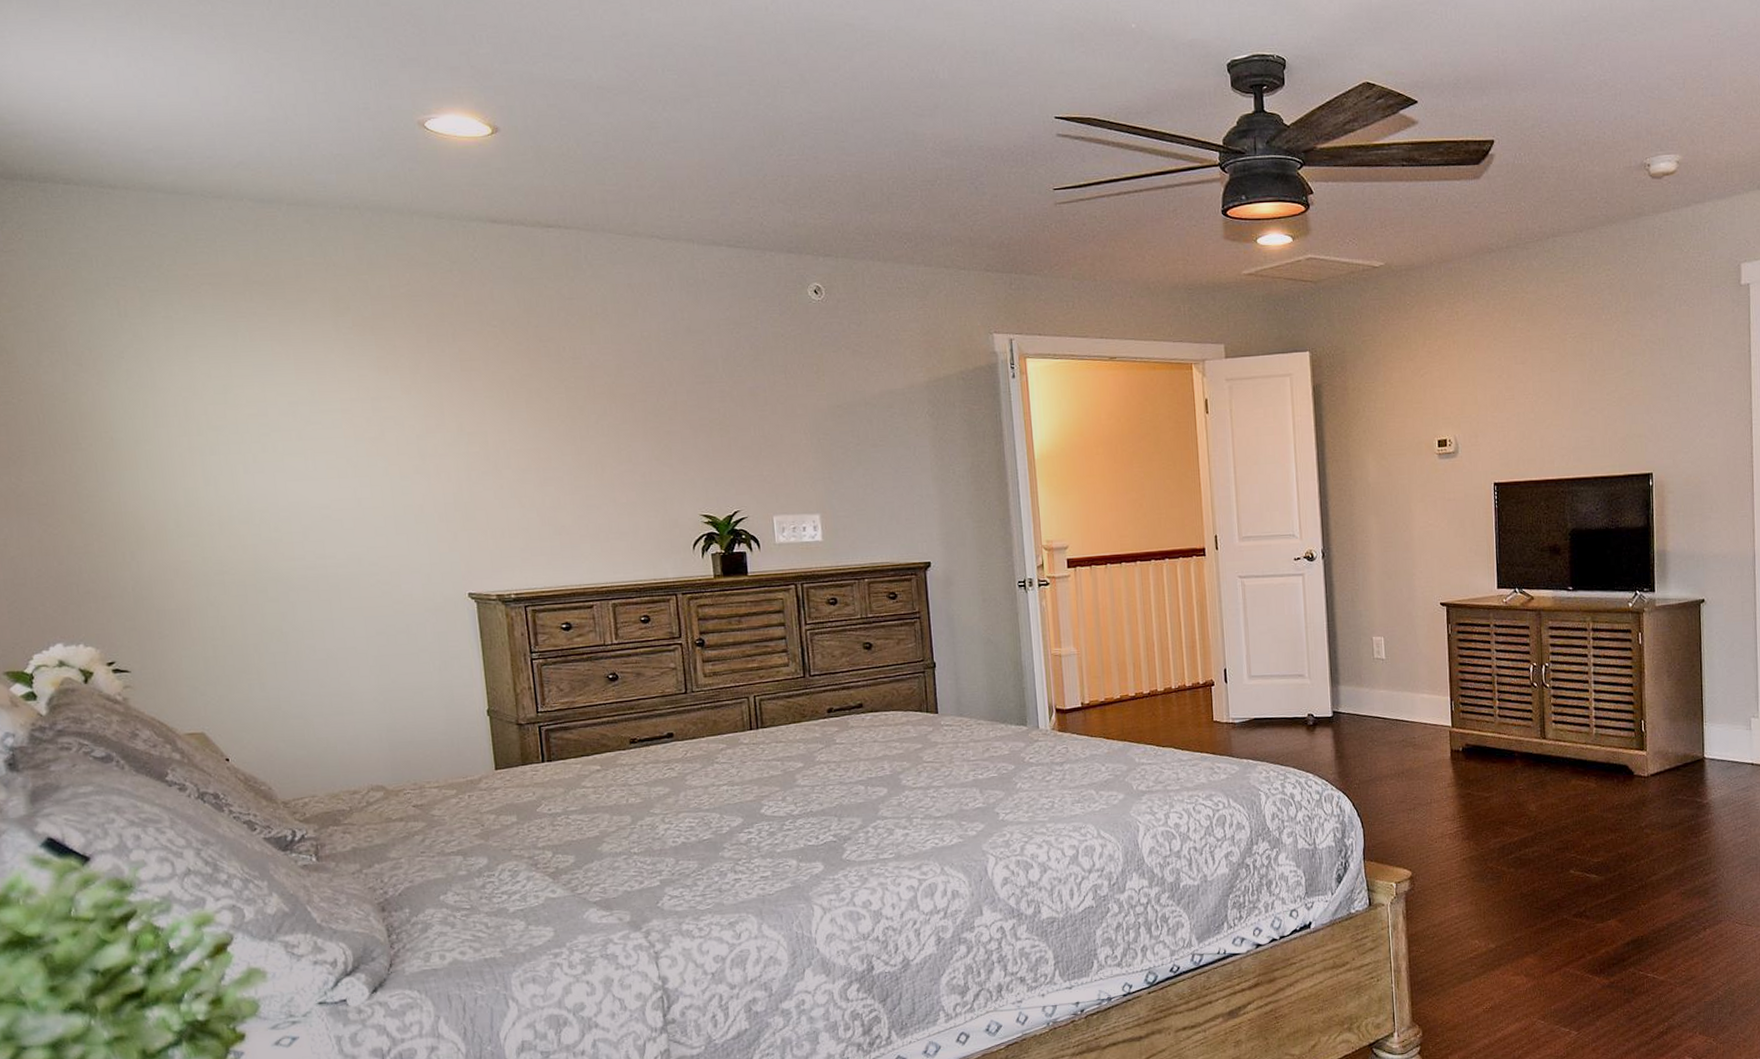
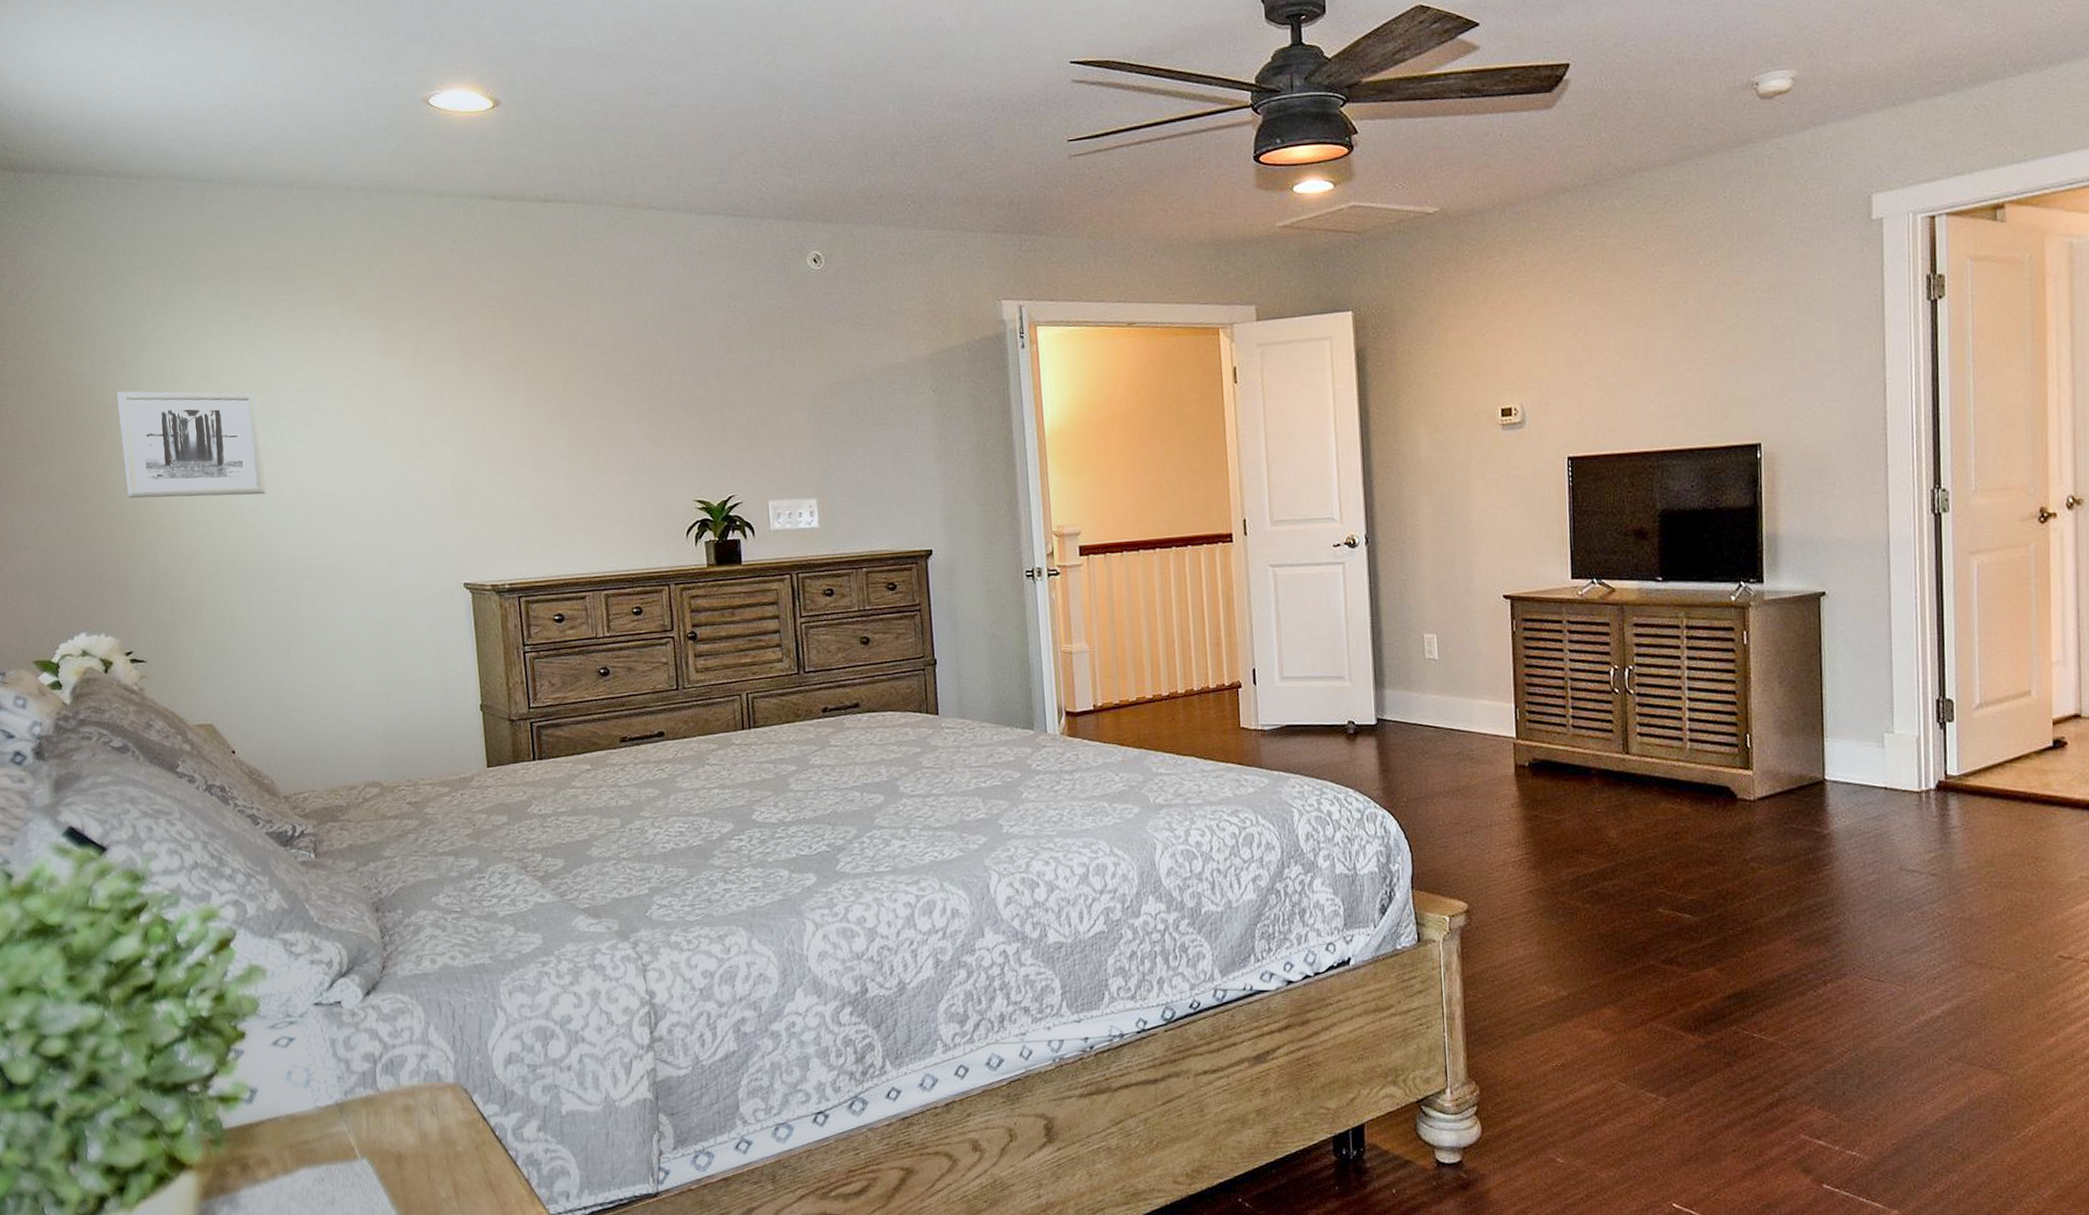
wall art: none [92,401,258,509] -> present [117,391,266,498]

